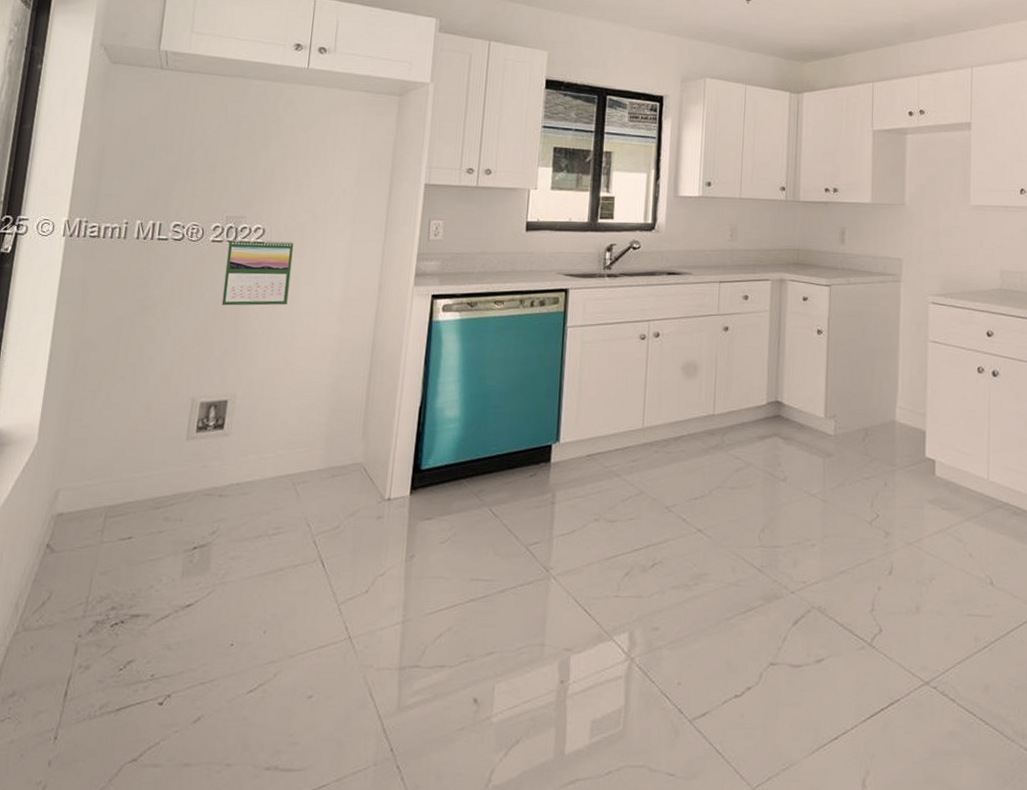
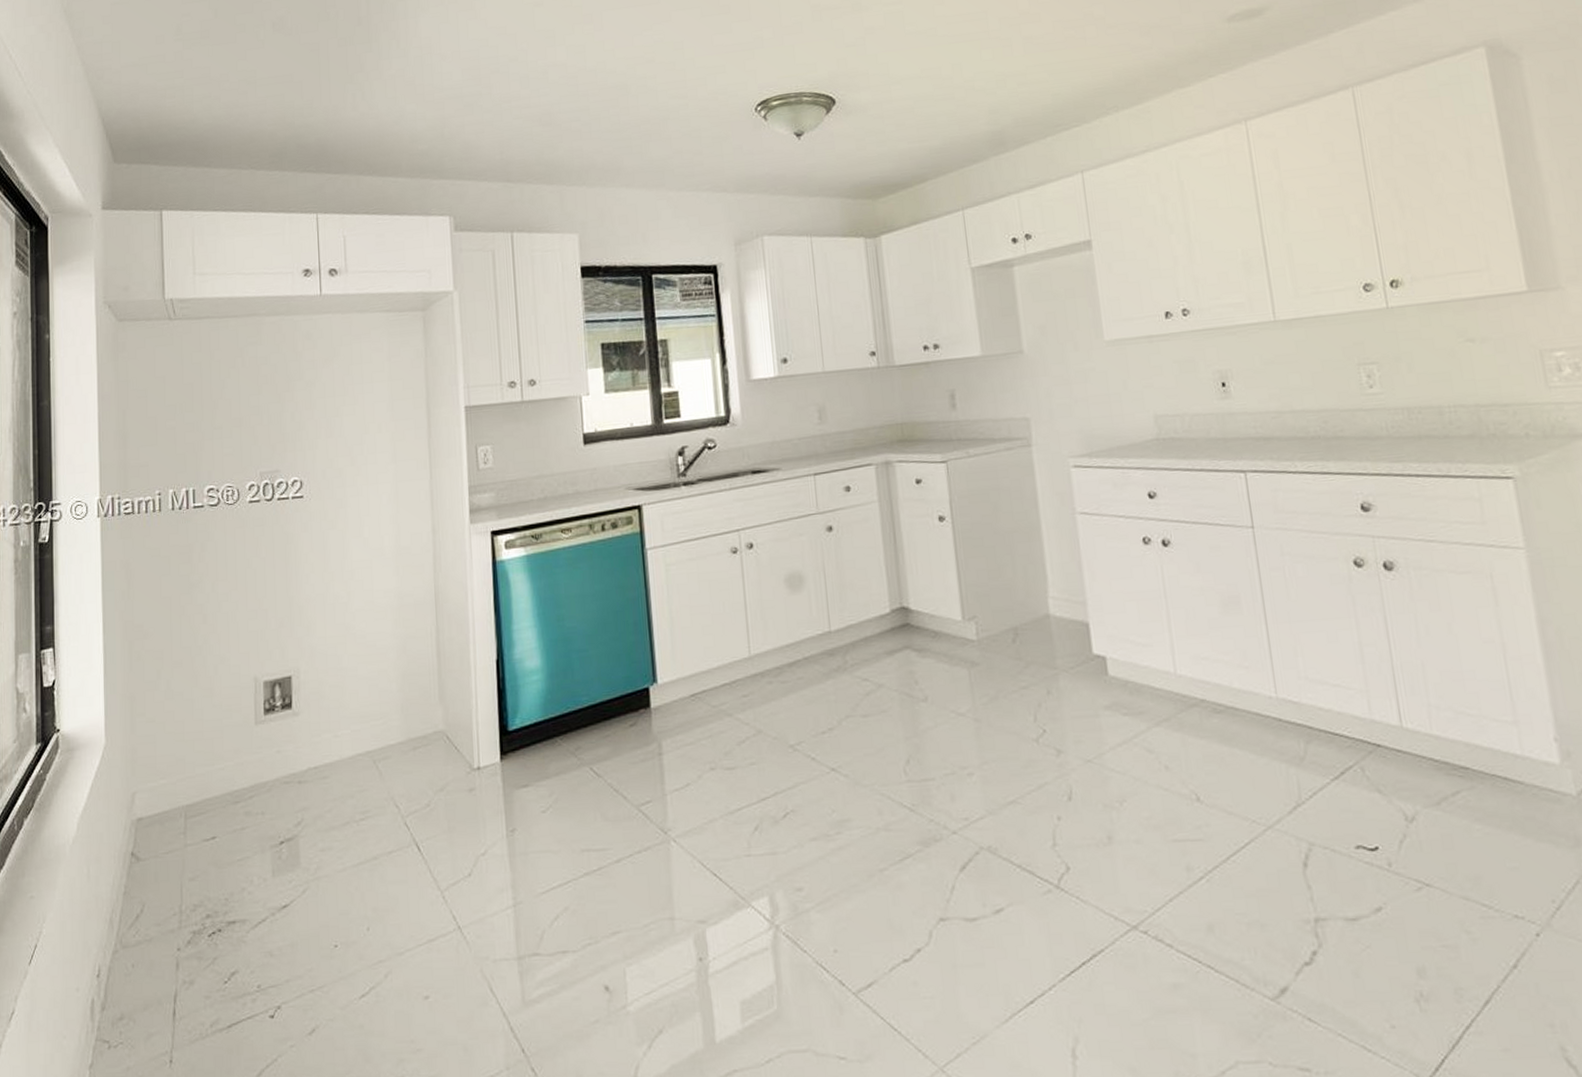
calendar: present [221,239,294,306] -> none [267,490,338,572]

